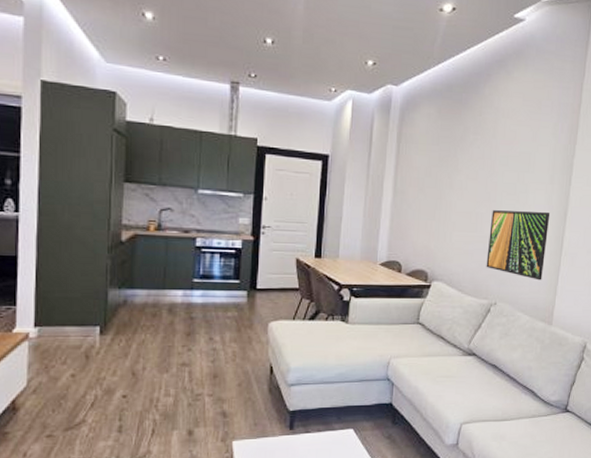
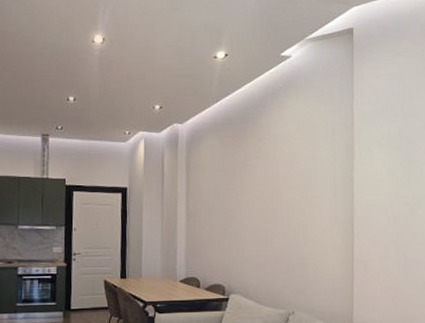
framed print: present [486,210,551,281] -> none [279,224,338,288]

